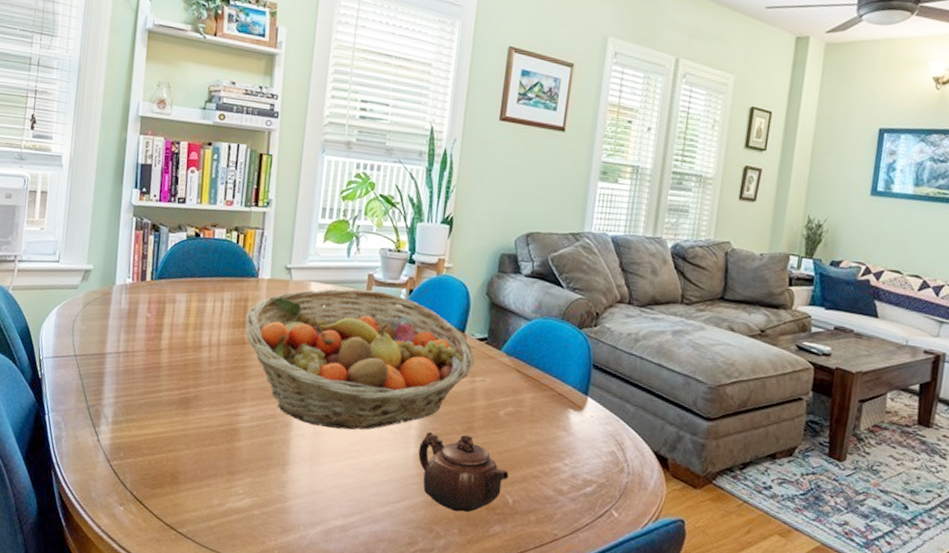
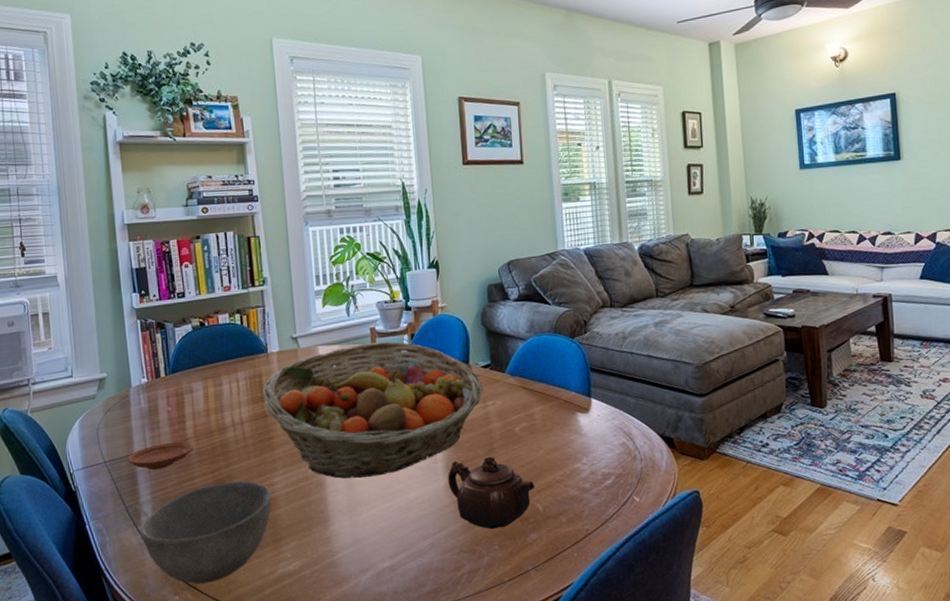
bowl: none [97,401,235,501] -> present [140,480,272,584]
plate: none [98,349,167,375] -> present [127,442,195,470]

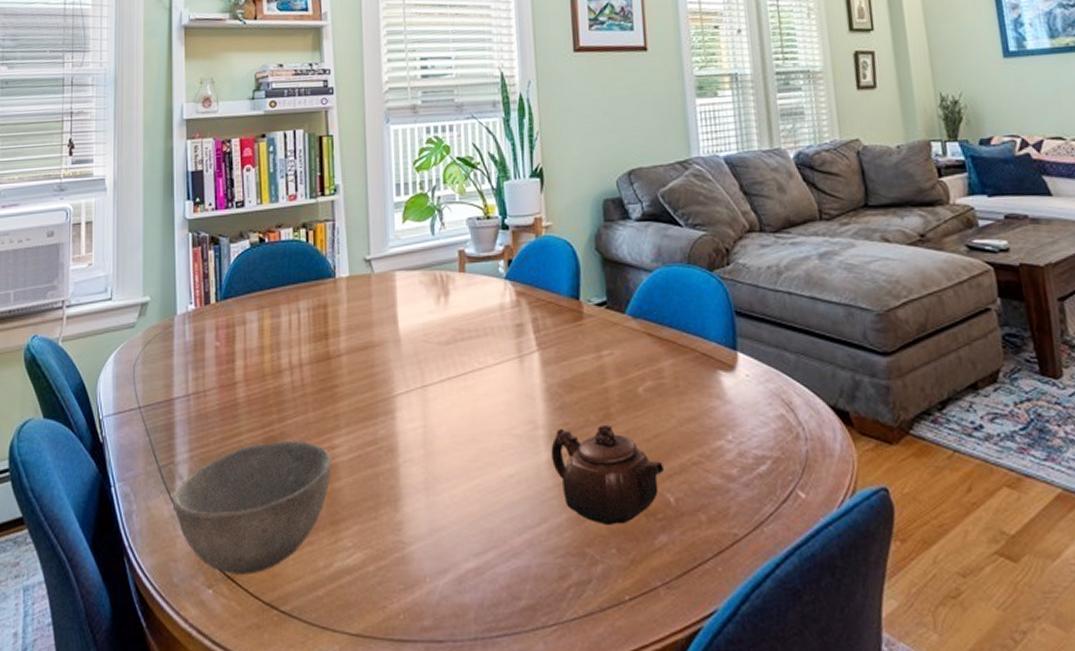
plate: present [127,442,195,470] -> none [165,386,244,421]
fruit basket: present [262,341,483,479] -> none [327,268,598,444]

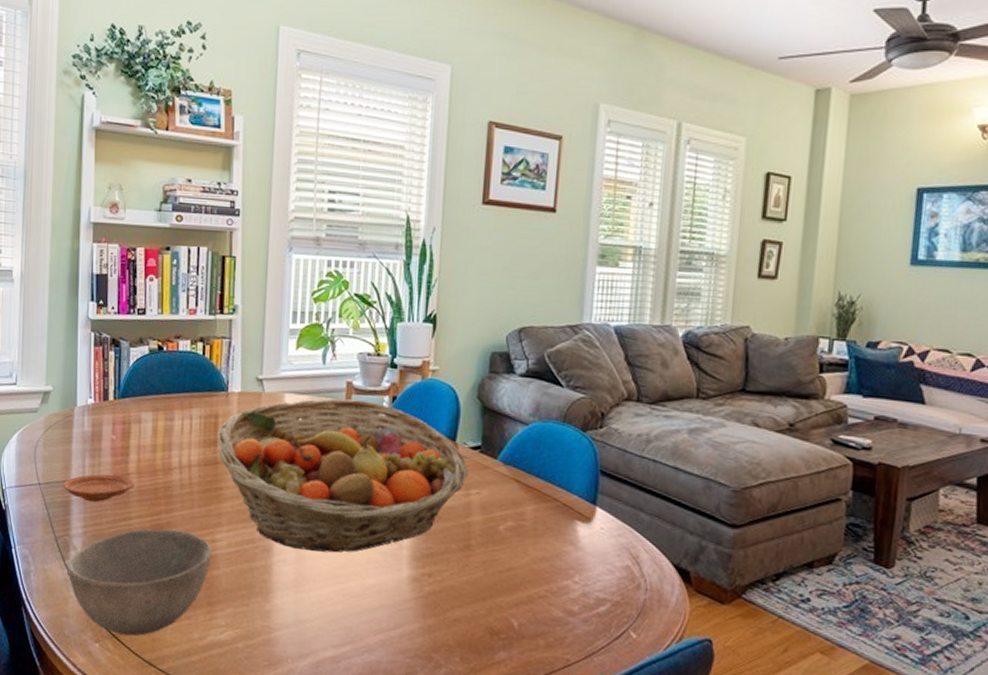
plate: none [165,386,244,421] -> present [63,474,136,503]
fruit basket: none [327,268,598,444] -> present [217,398,469,553]
teapot: present [551,424,665,525] -> none [412,551,513,639]

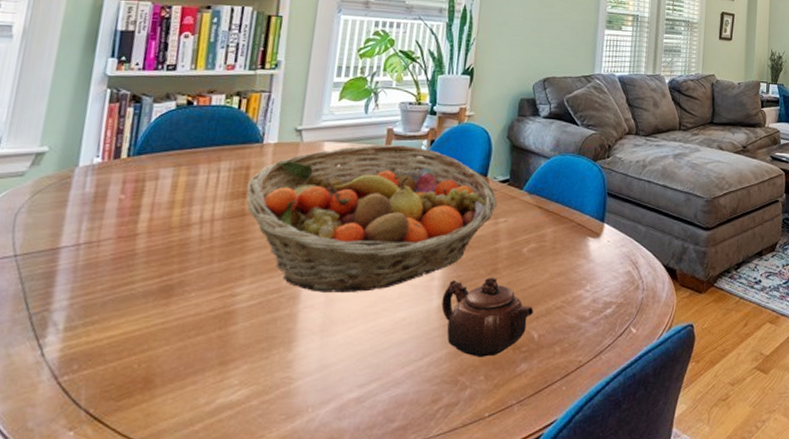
plate: present [63,474,136,503] -> none [48,237,144,270]
bowl: present [67,529,212,636] -> none [41,288,231,416]
teapot: none [412,551,513,639] -> present [441,277,534,357]

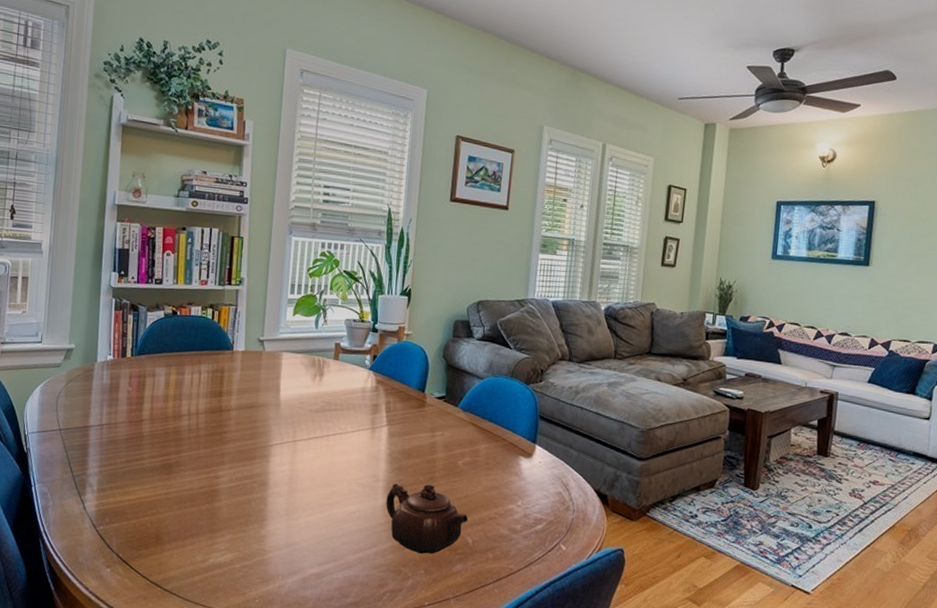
fruit basket: present [246,144,498,292] -> none [222,357,435,486]

